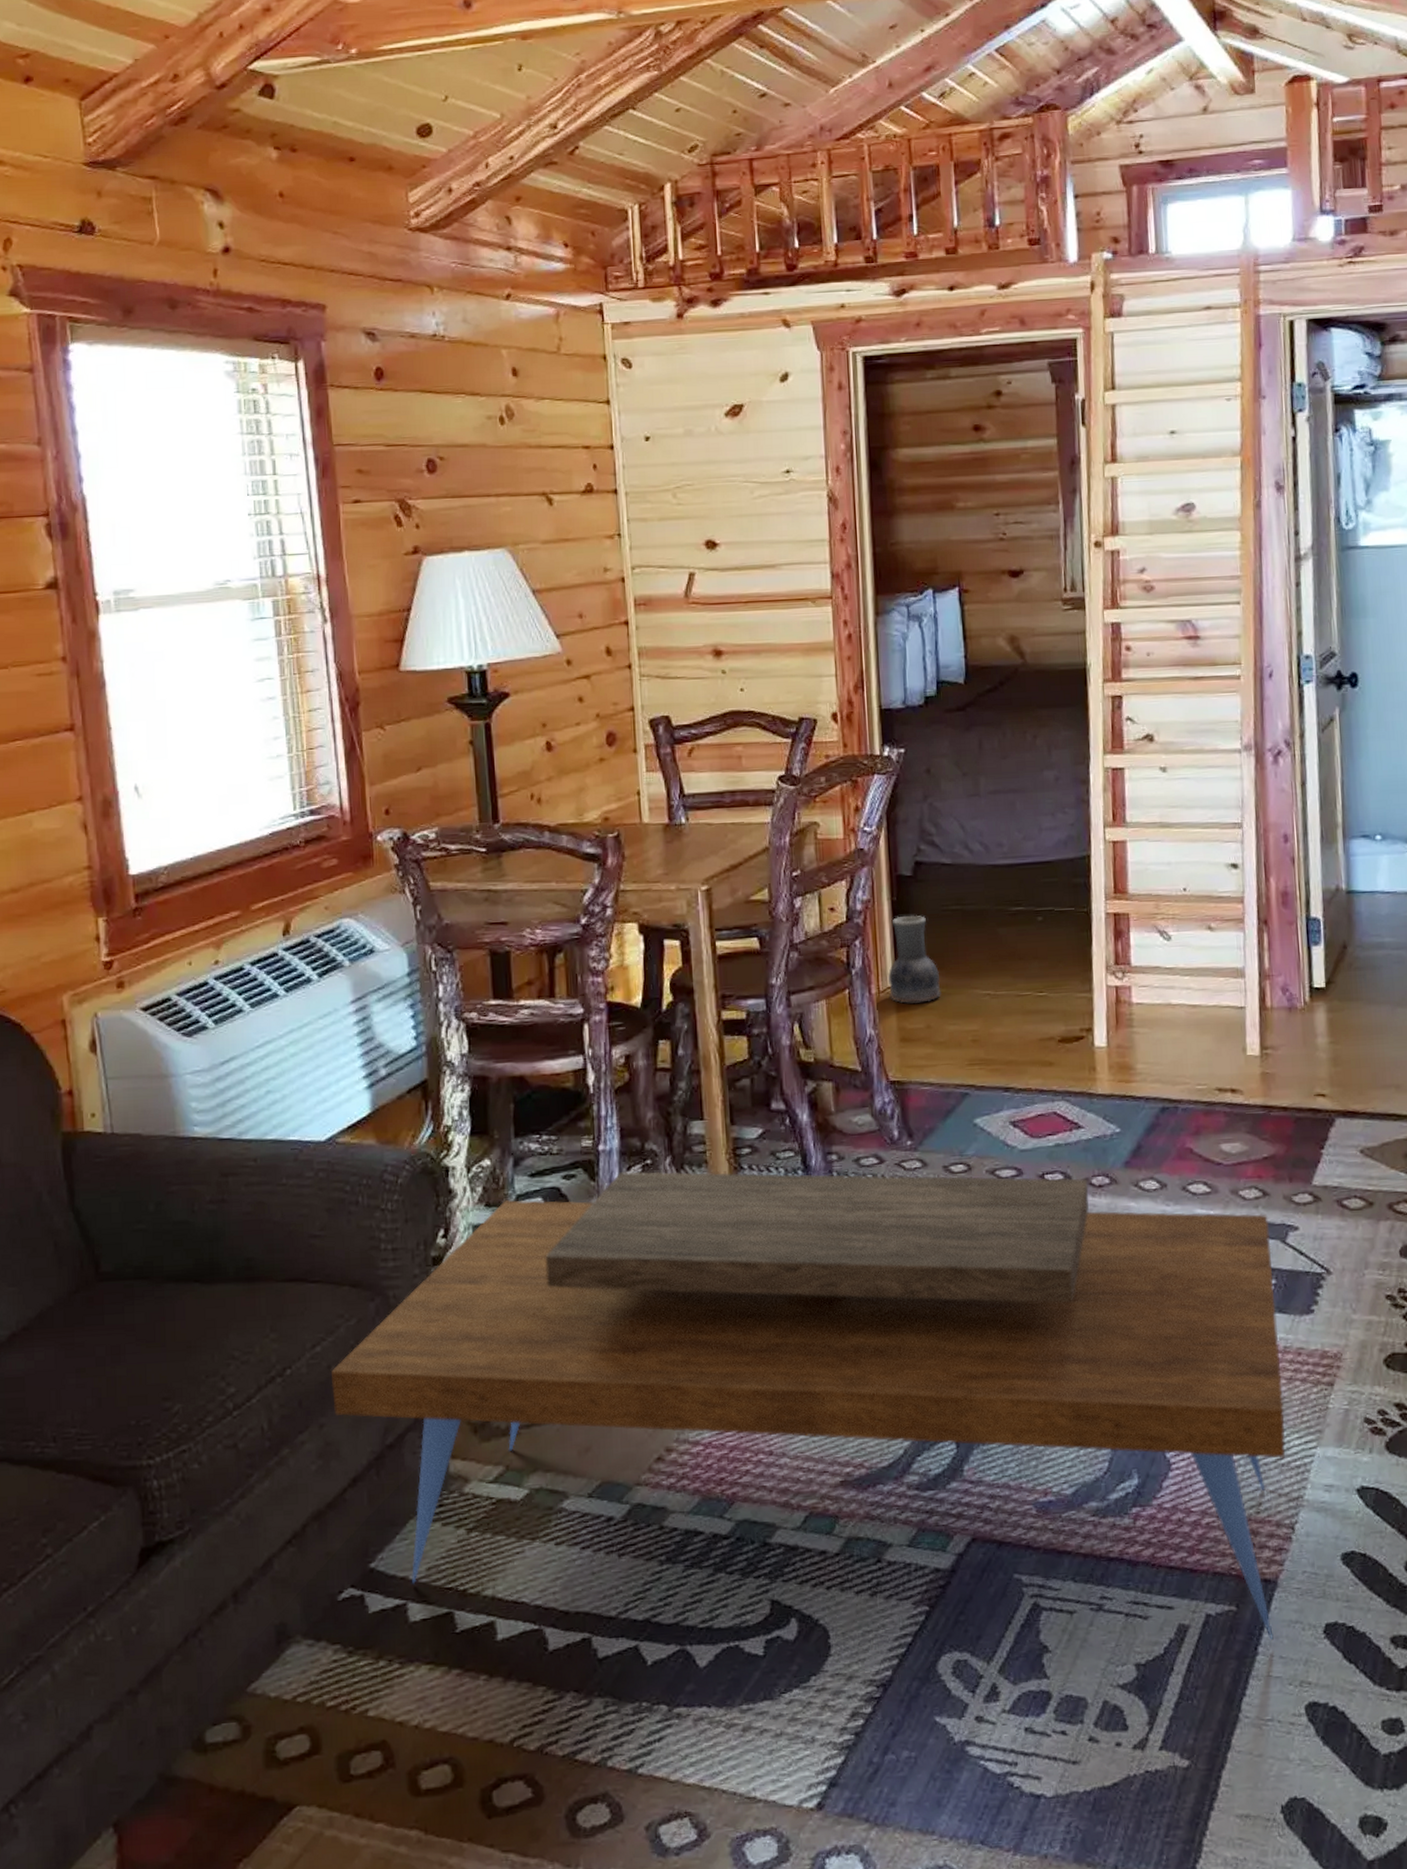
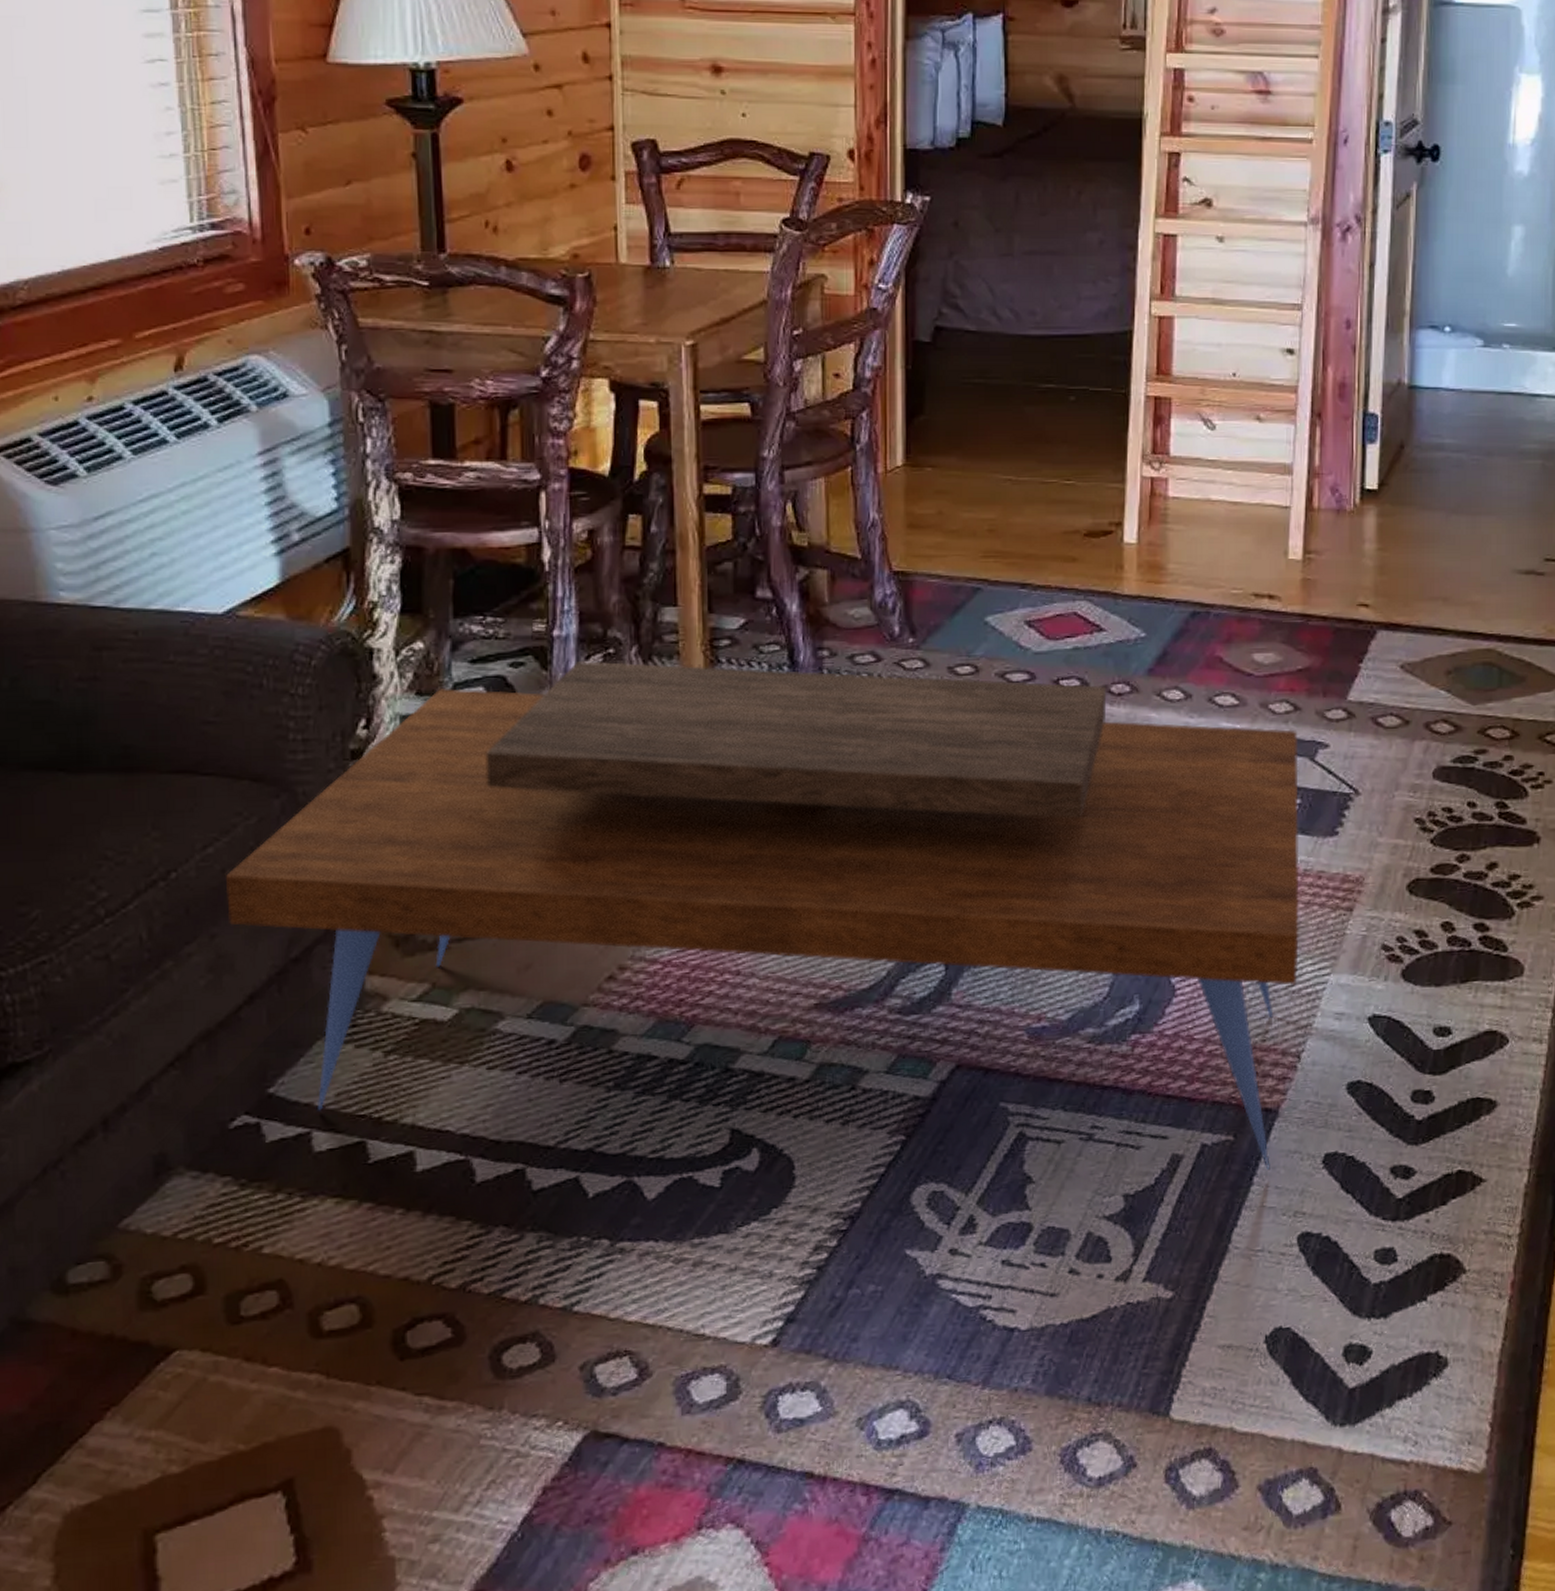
vase: present [888,915,941,1004] -> none [898,387,957,486]

